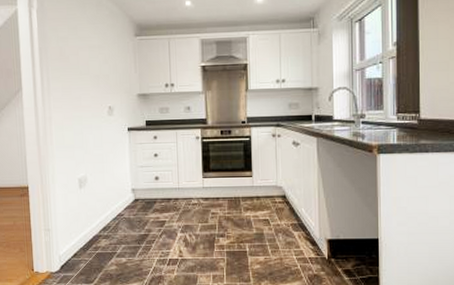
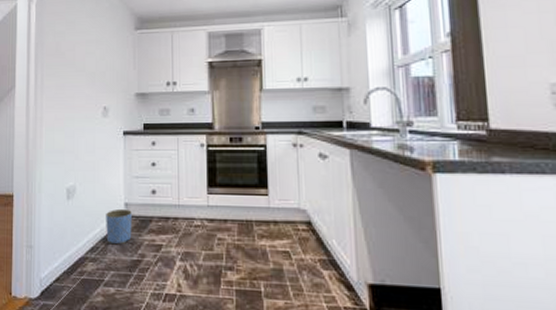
planter: none [115,193,139,222] -> present [106,208,132,244]

